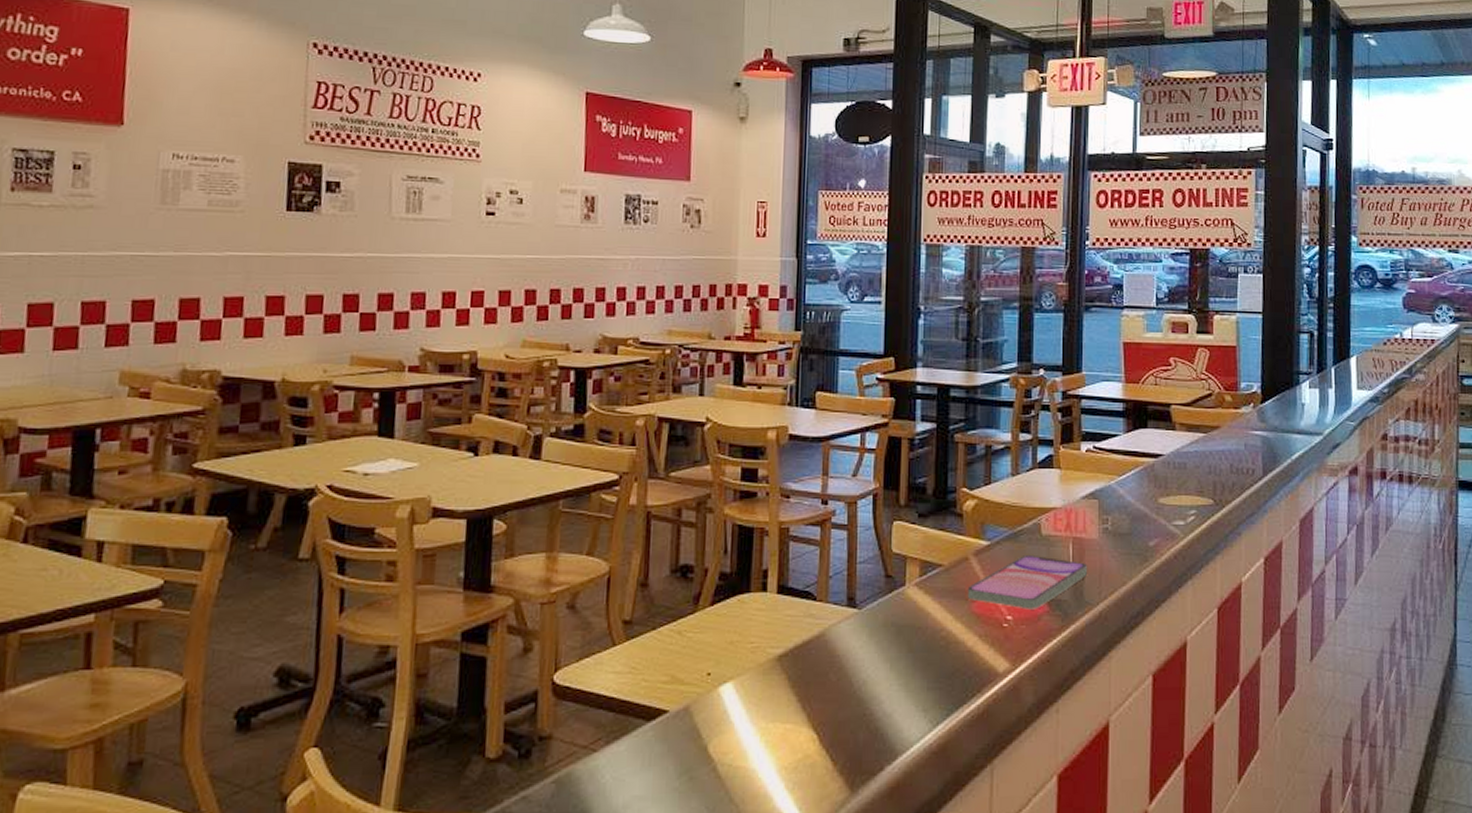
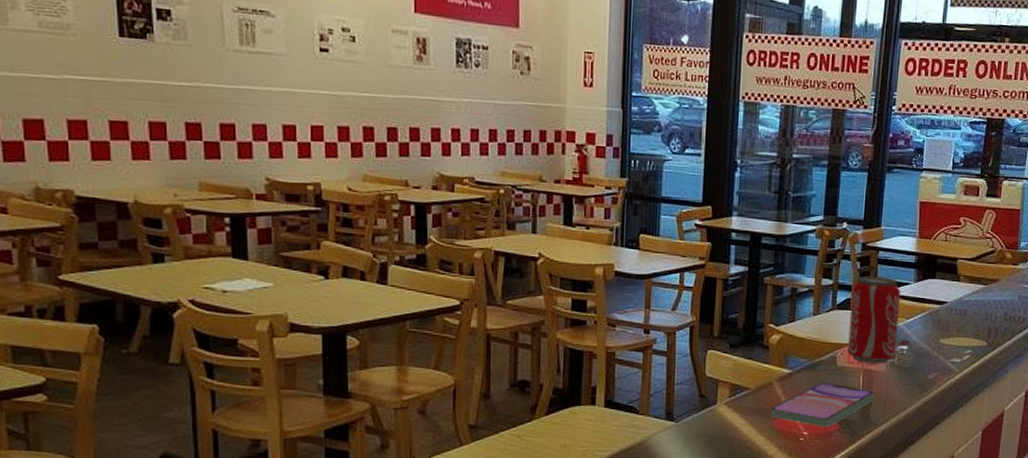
beverage can: none [1053,428,1126,531] -> present [847,275,912,364]

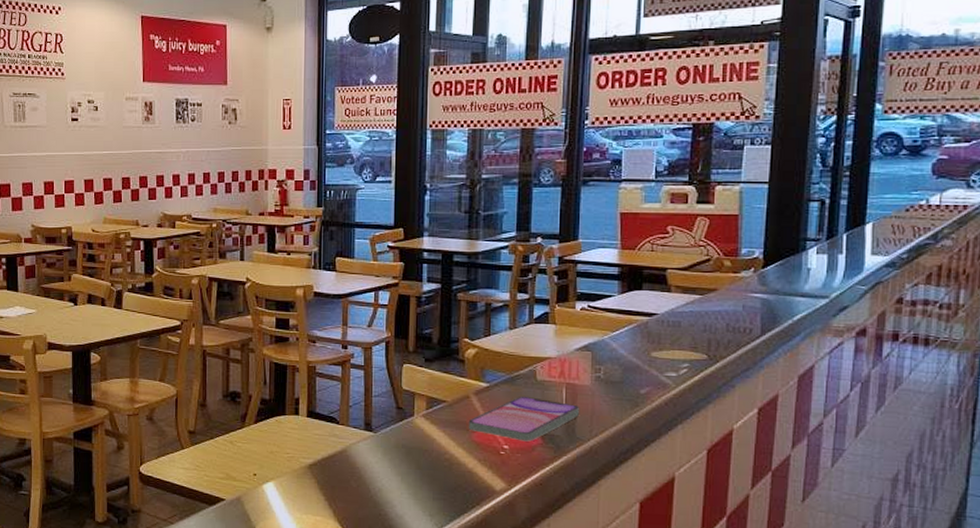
beverage can: present [847,275,912,364] -> none [548,289,619,378]

